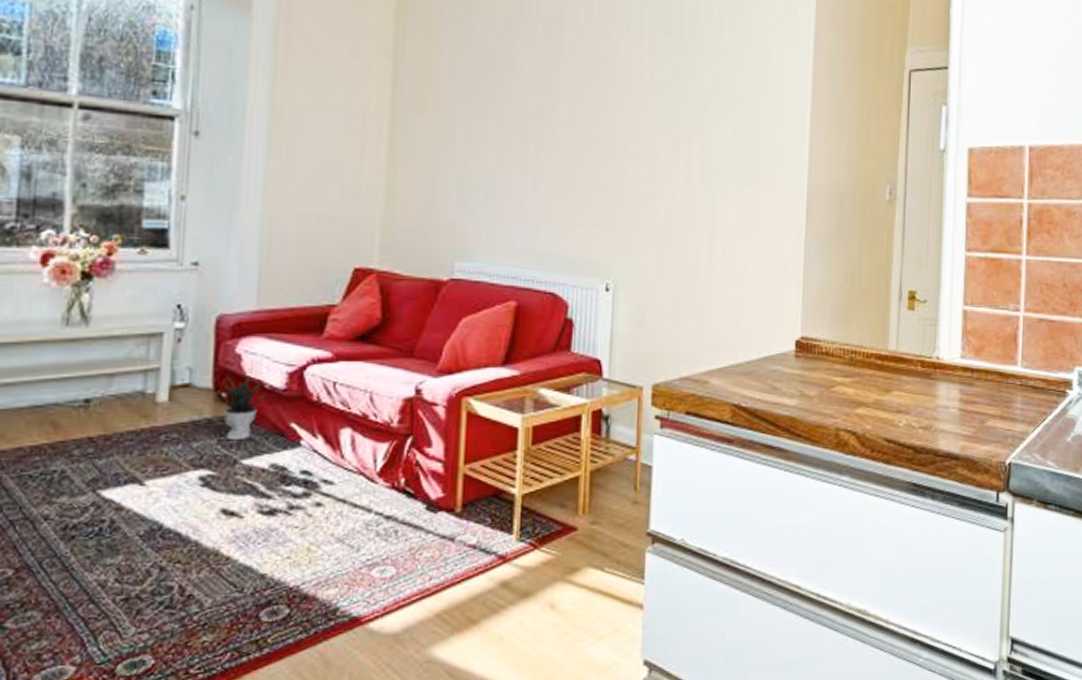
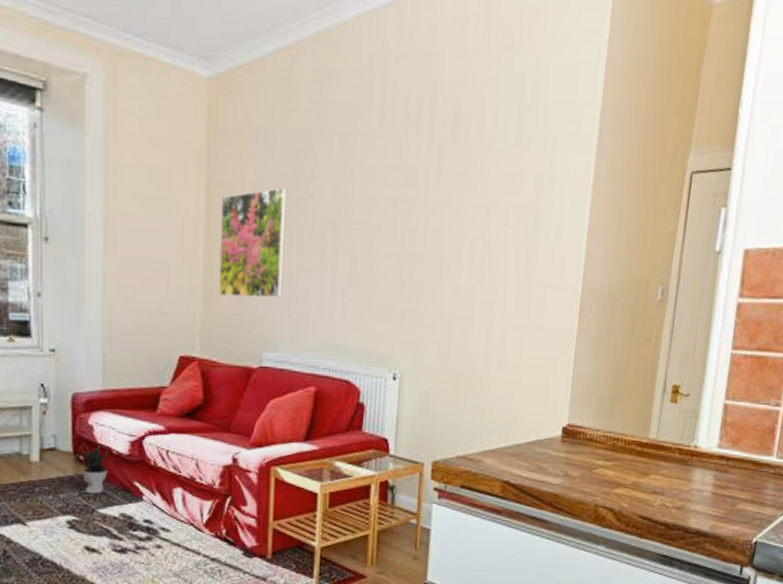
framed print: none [403,79,485,201] -> present [219,187,287,299]

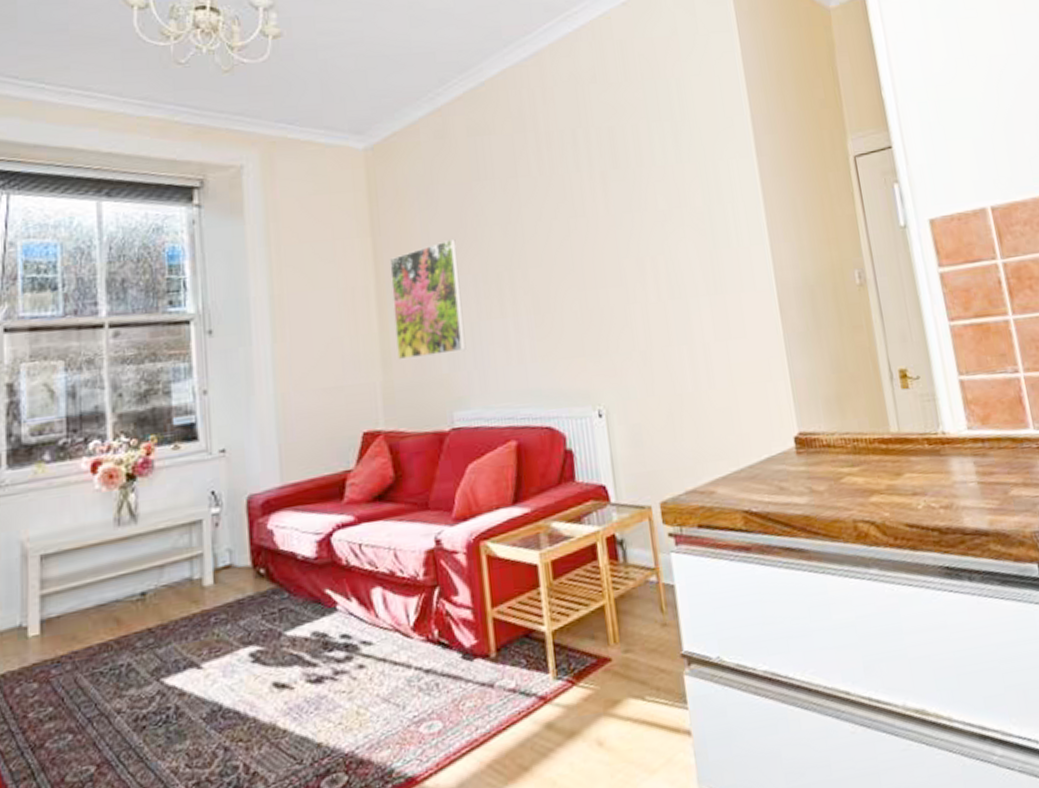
potted plant: present [78,444,114,494] -> none [259,551,300,615]

